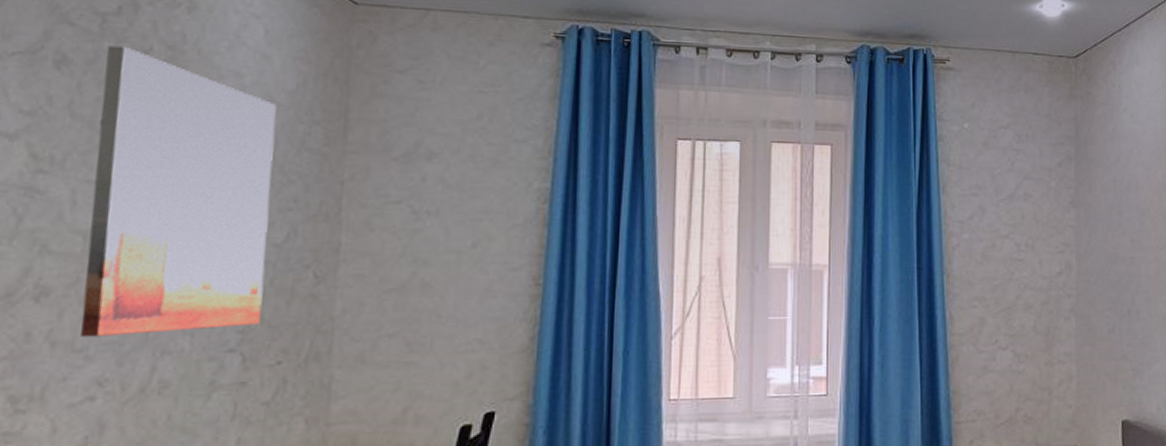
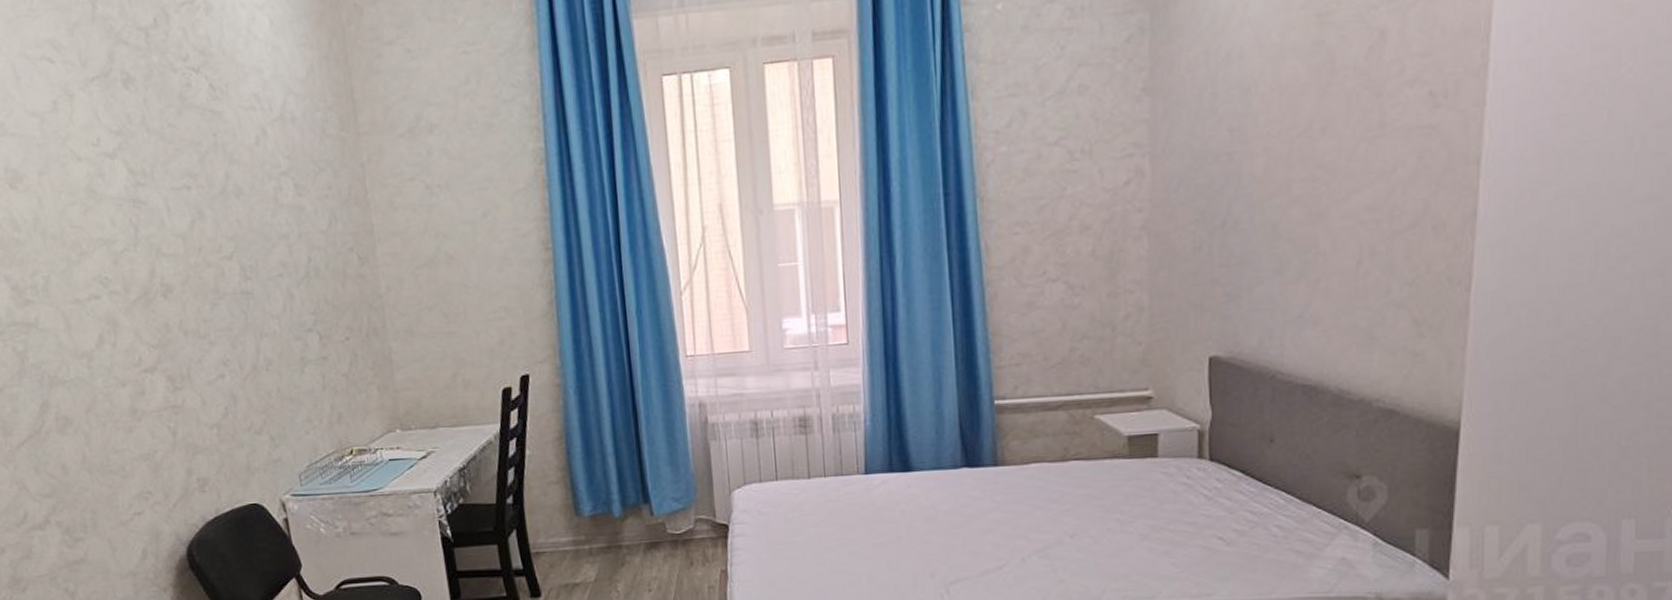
wall art: present [81,45,276,337] -> none [155,57,326,326]

